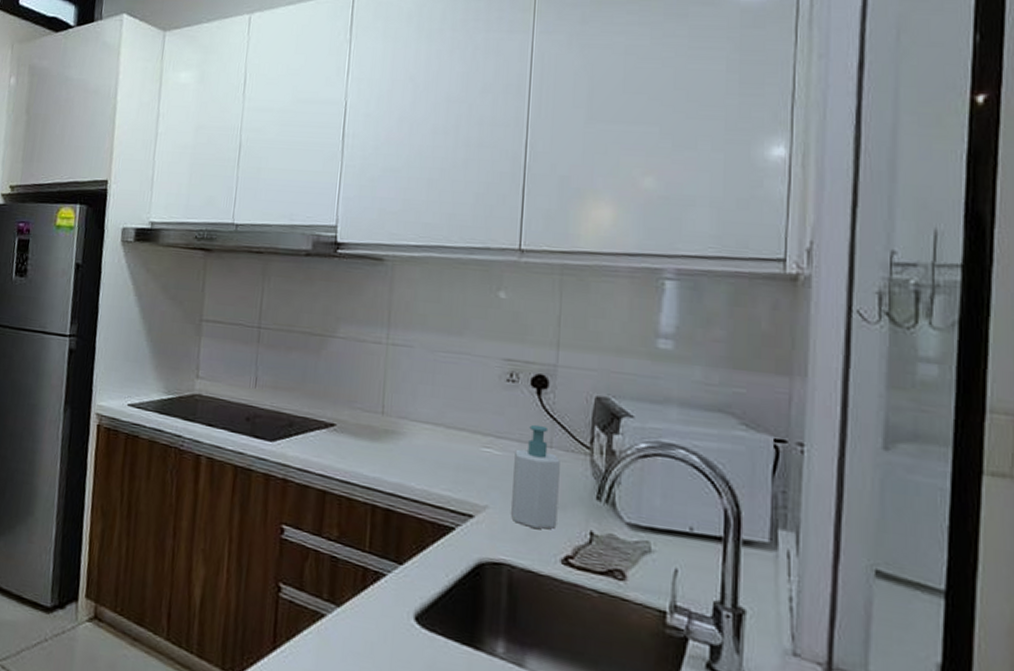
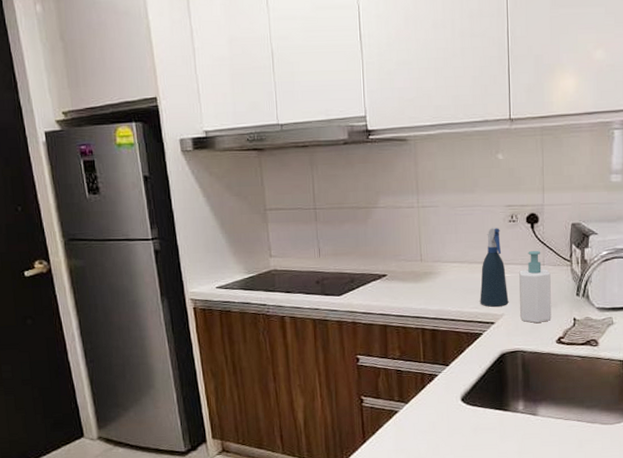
spray bottle: none [455,384,497,495] -> present [480,227,509,307]

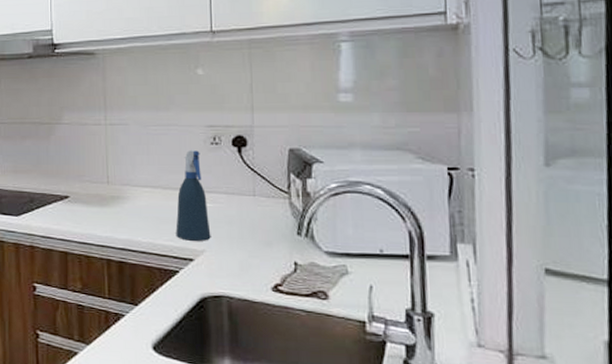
soap bottle: present [519,250,551,324] -> none [224,178,265,265]

